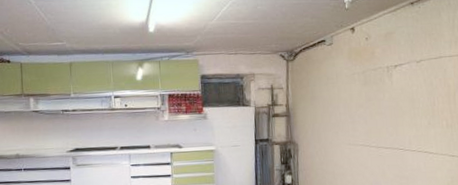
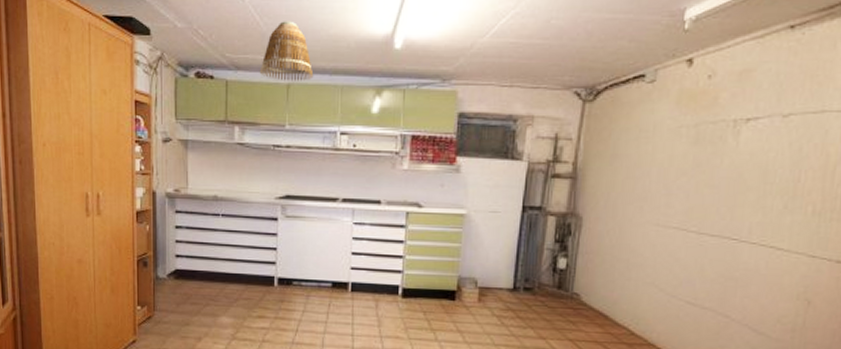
lamp shade: none [47,16,90,61] -> present [259,21,314,81]

